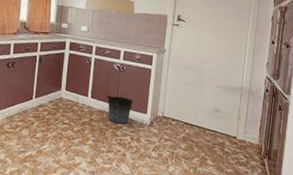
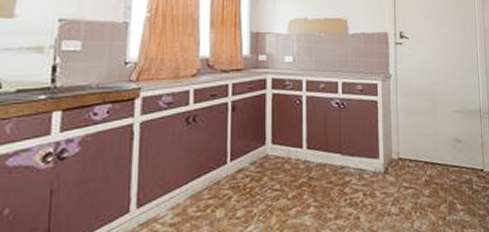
bucket: present [107,95,134,124] -> none [327,141,362,177]

